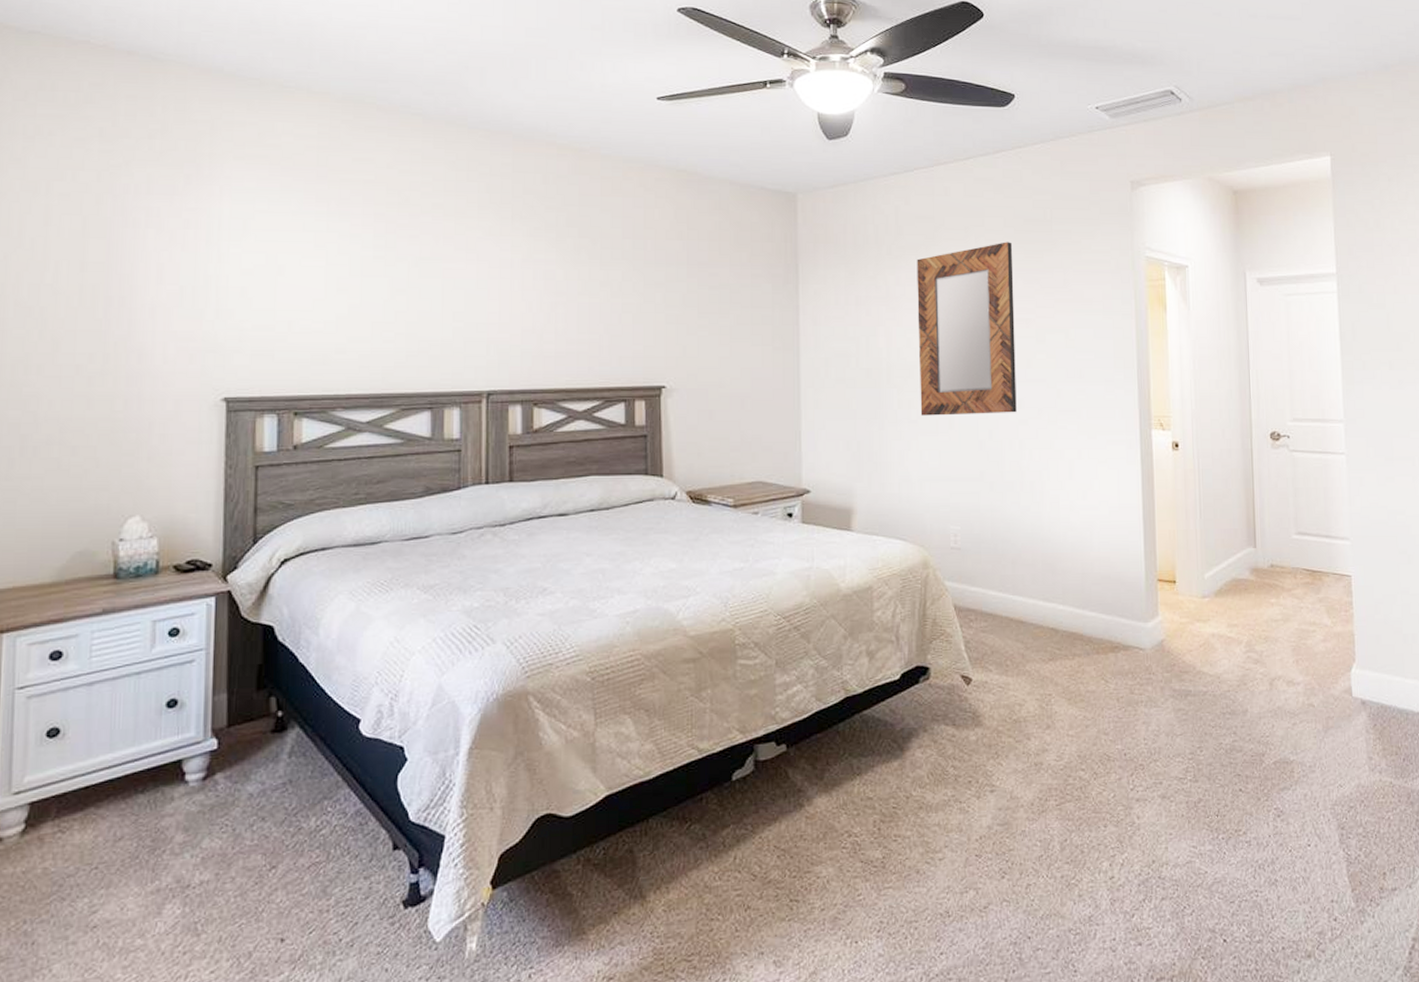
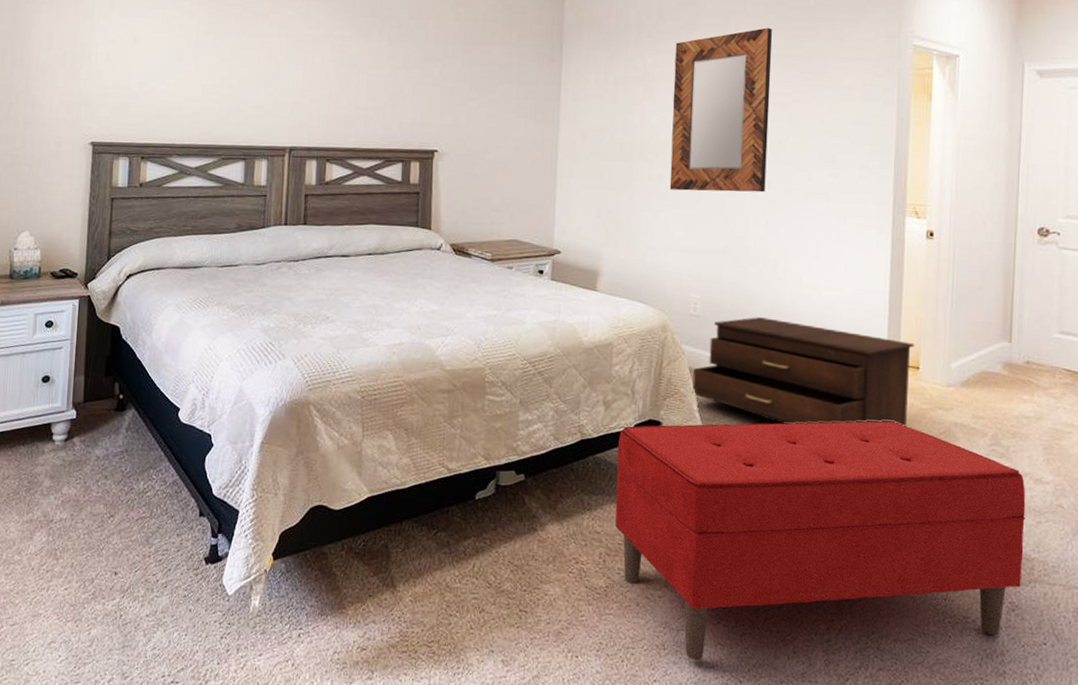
bench: none [885,639,1284,923] -> present [615,420,1026,660]
drawer: none [958,544,1170,655] -> present [692,317,915,427]

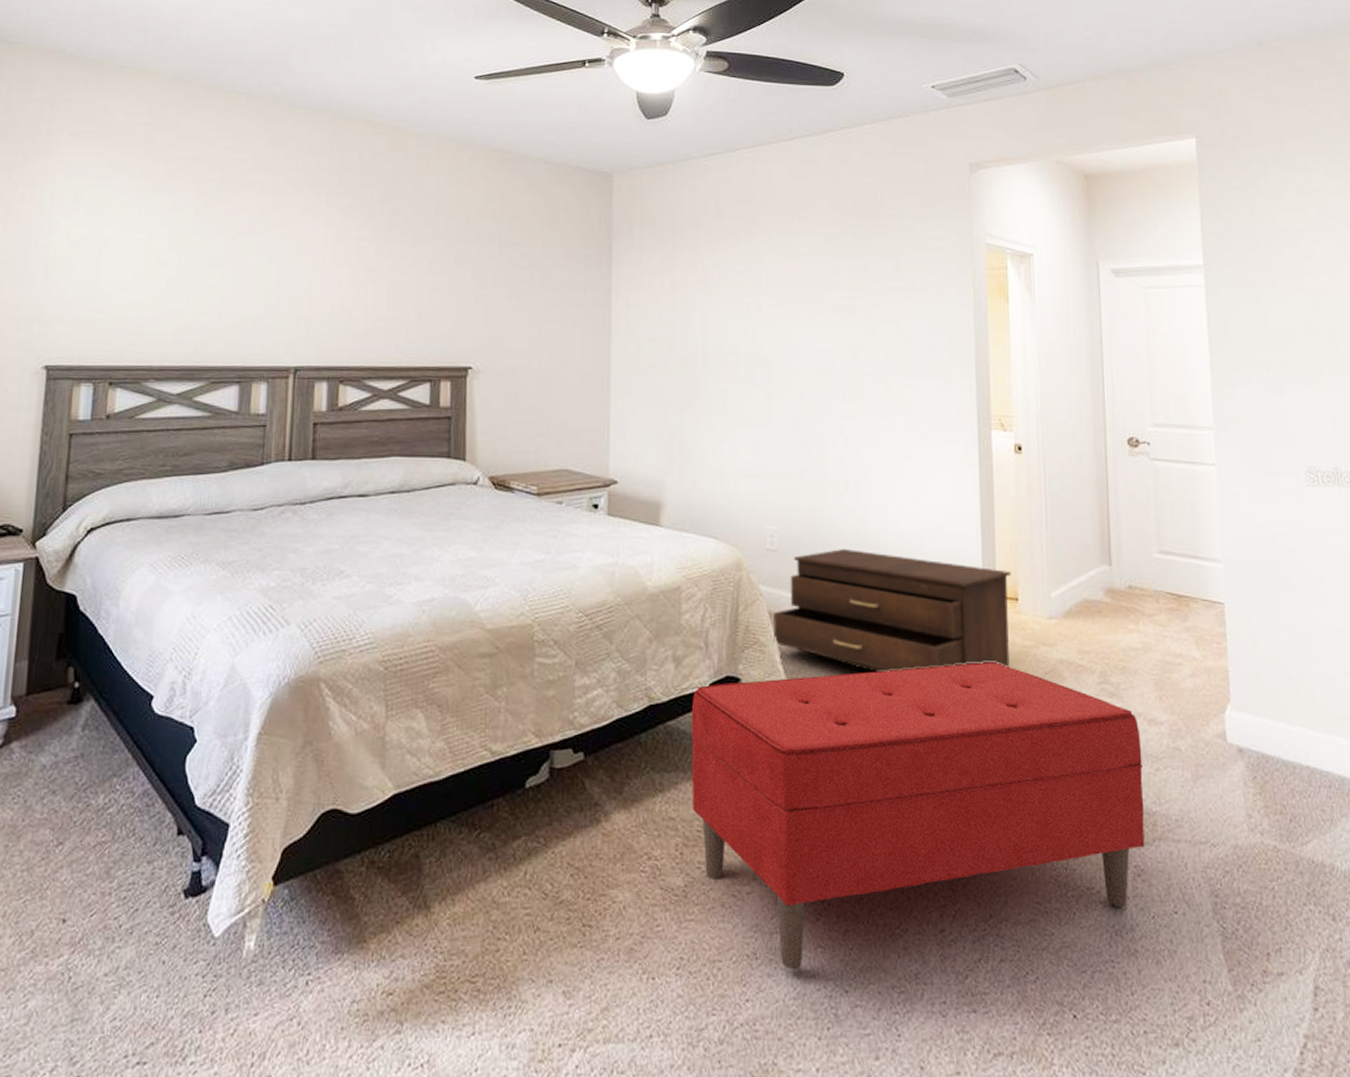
home mirror: present [669,27,772,193] -> none [736,225,841,407]

